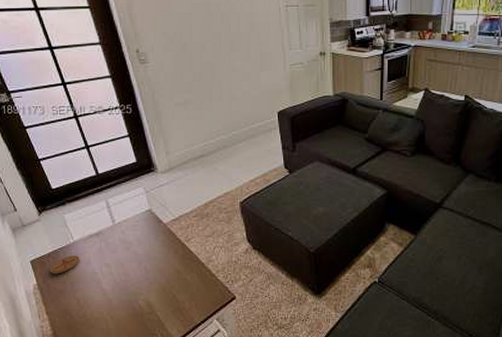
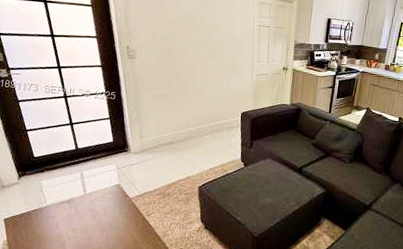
coaster: present [50,256,80,274] -> none [21,218,50,233]

